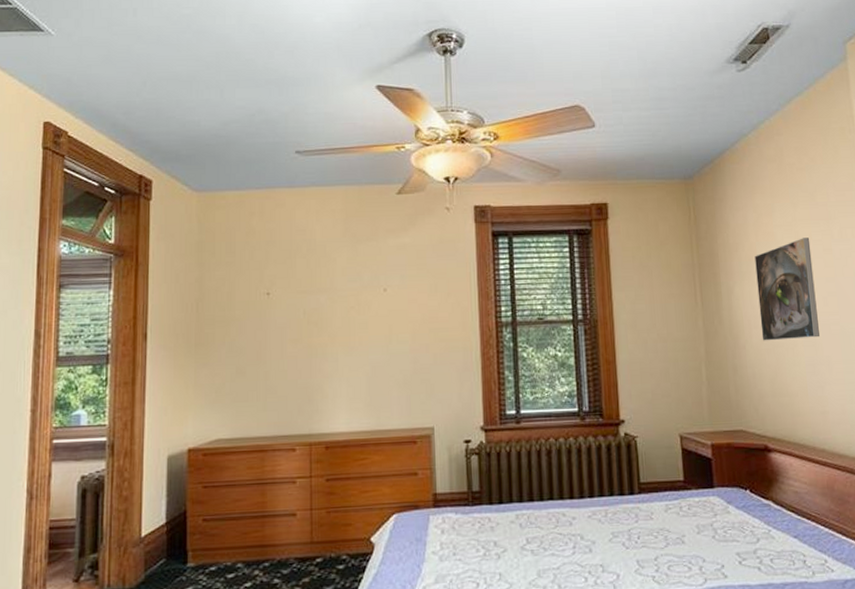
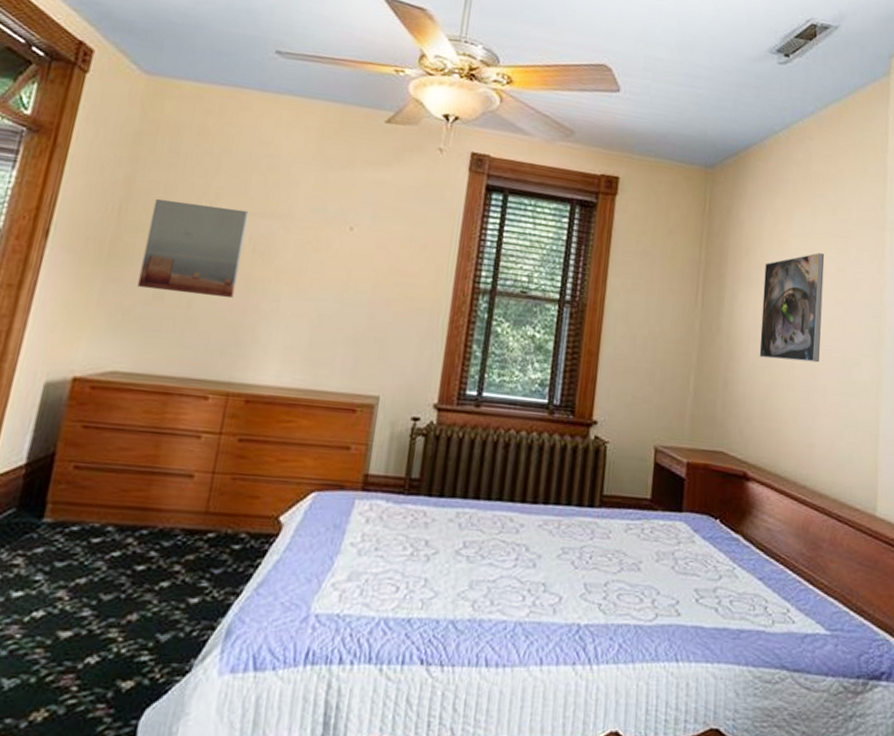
wall art: none [223,290,300,369] -> present [137,198,249,299]

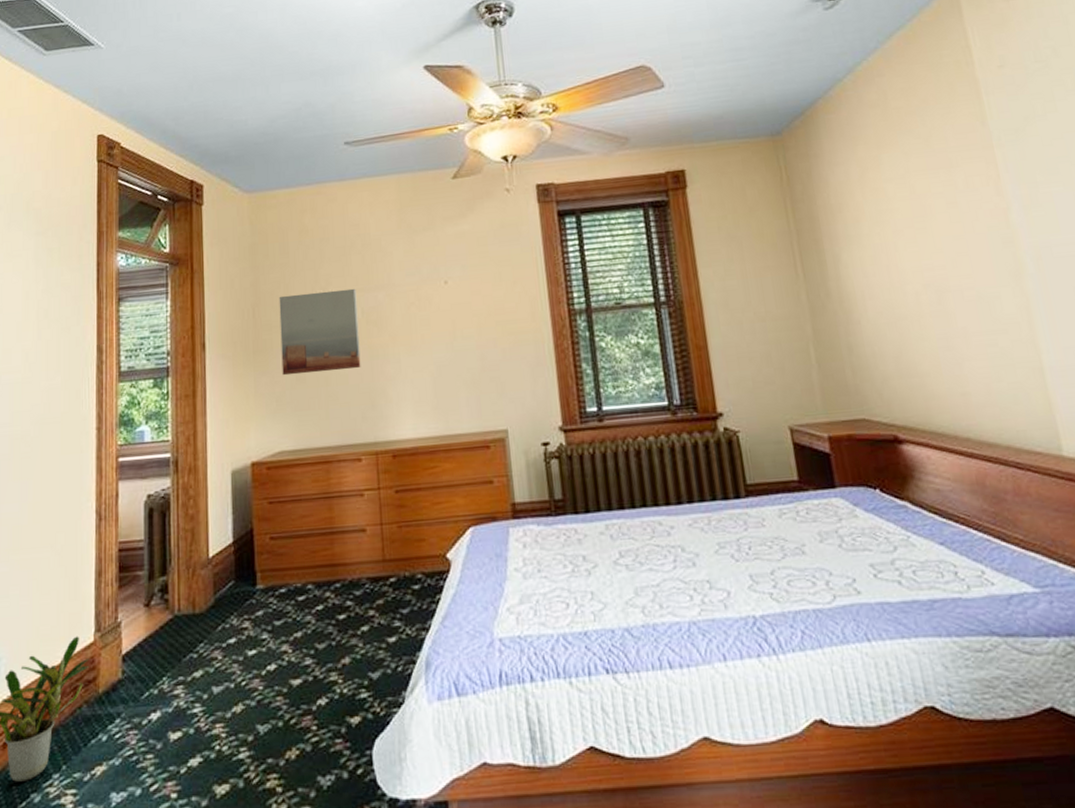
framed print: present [759,253,825,363] -> none [863,190,951,314]

